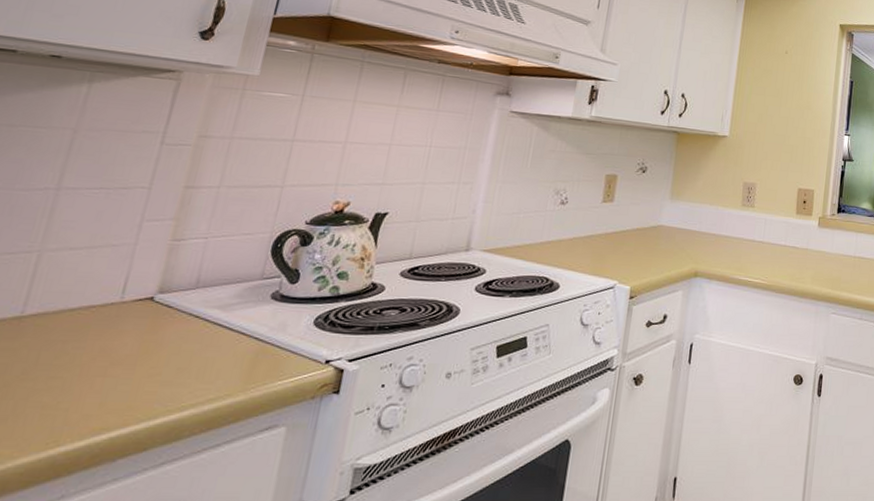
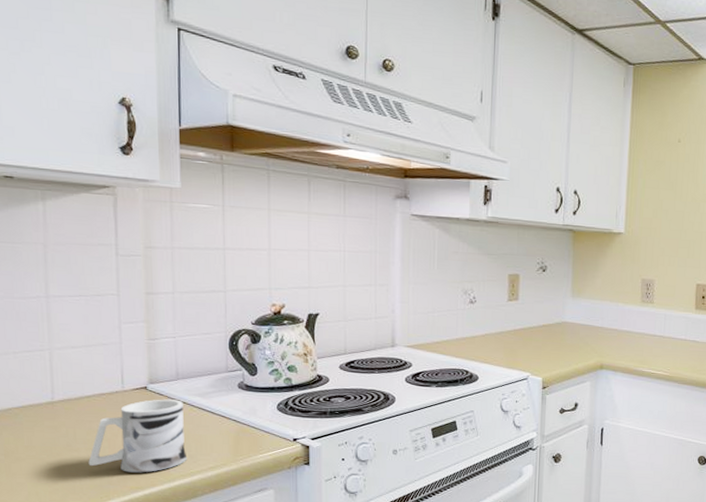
mug: none [43,312,196,408] -> present [88,399,188,473]

